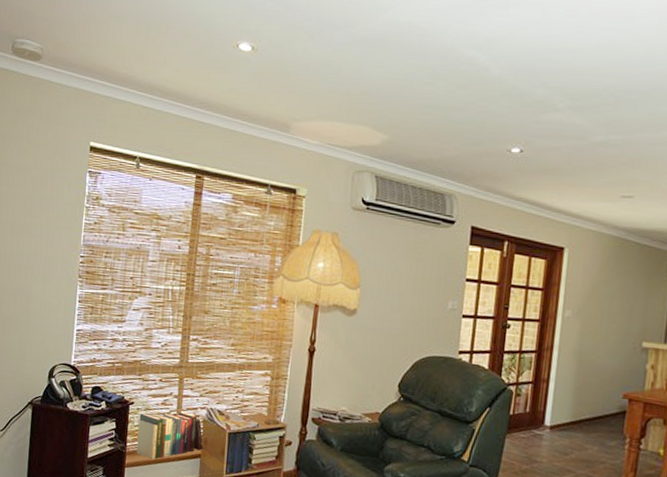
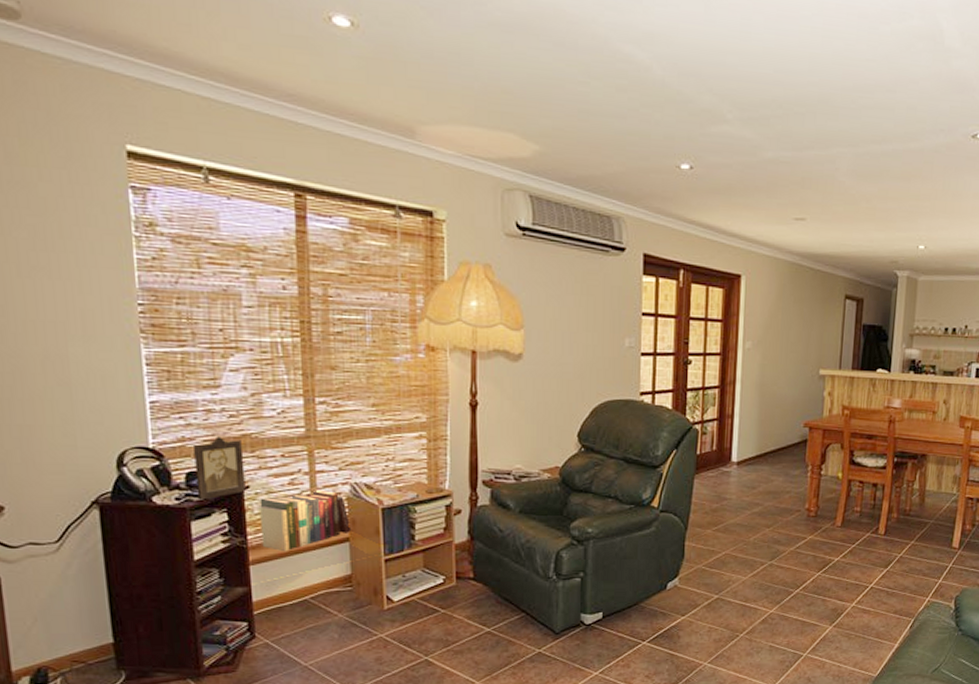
photo frame: none [94,360,134,410] -> present [192,436,246,500]

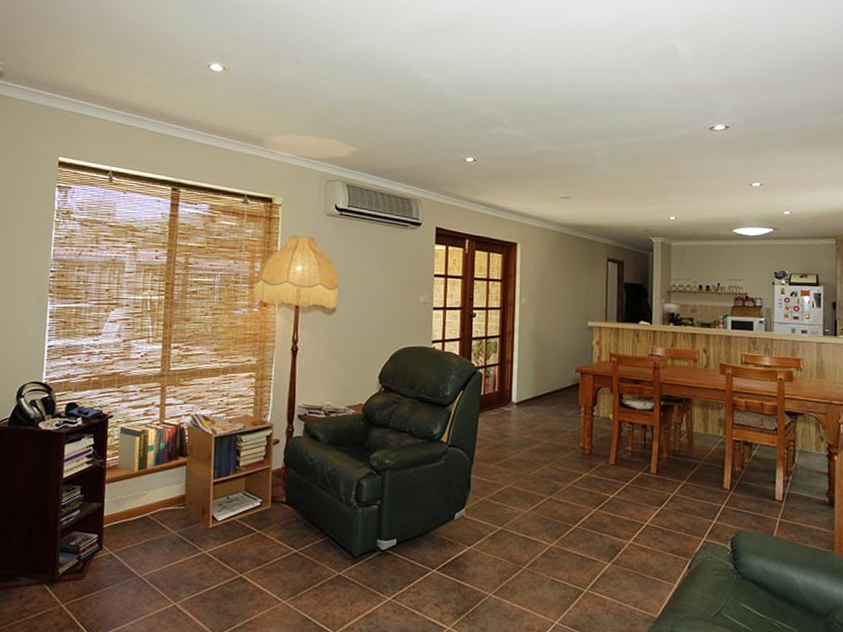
photo frame: present [192,436,246,500] -> none [69,374,112,427]

